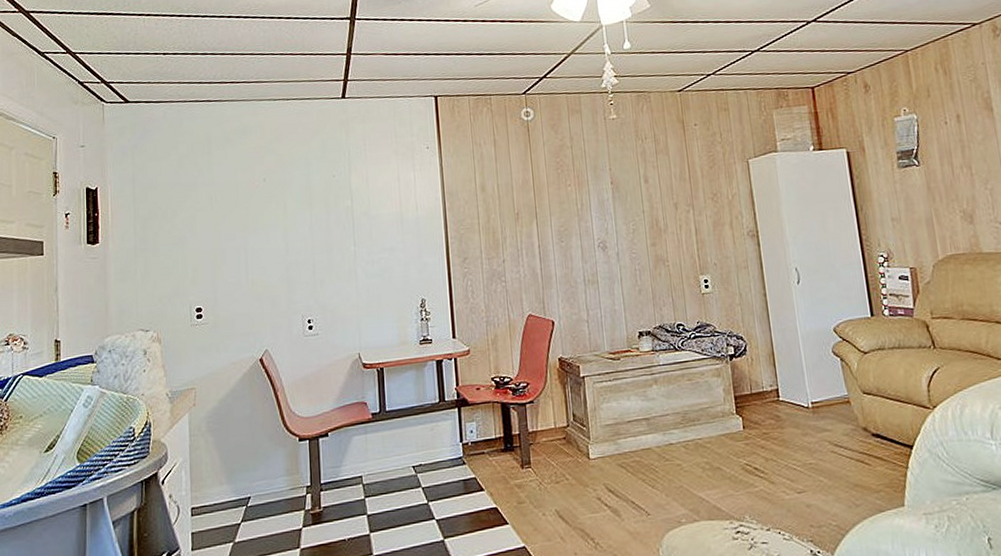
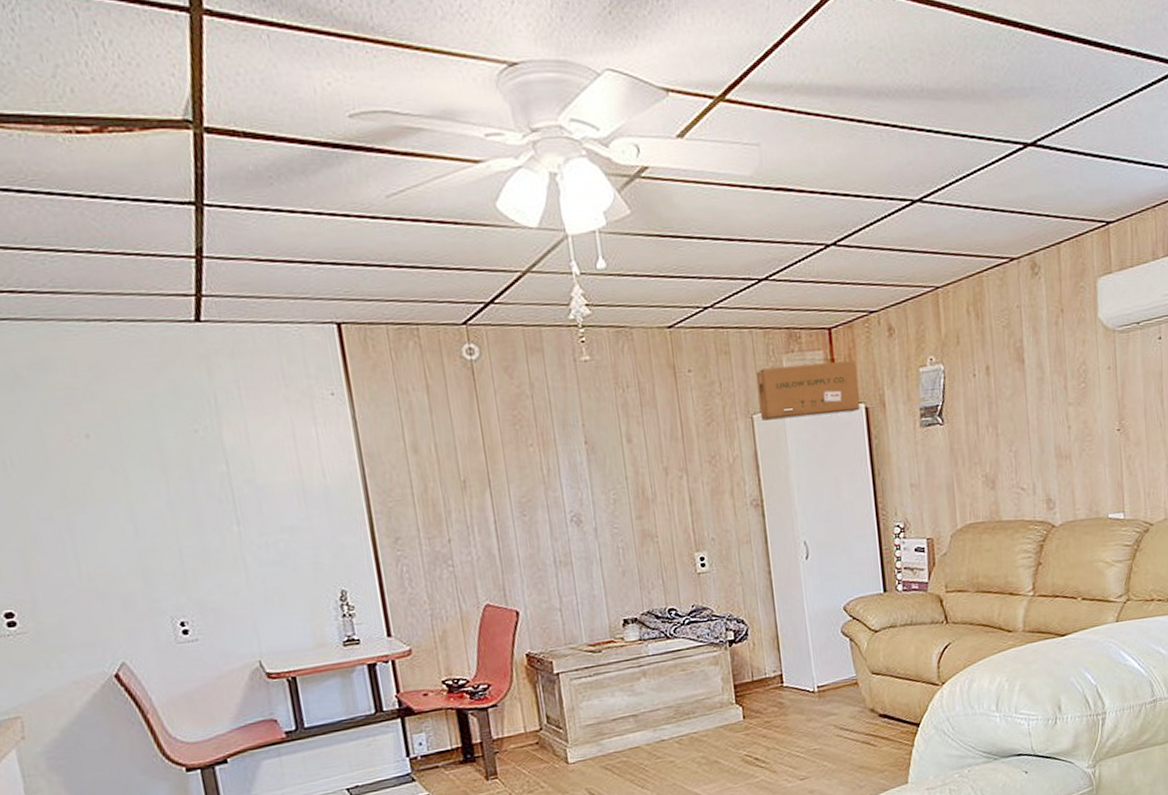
box: none [750,113,842,164] -> present [756,361,860,421]

